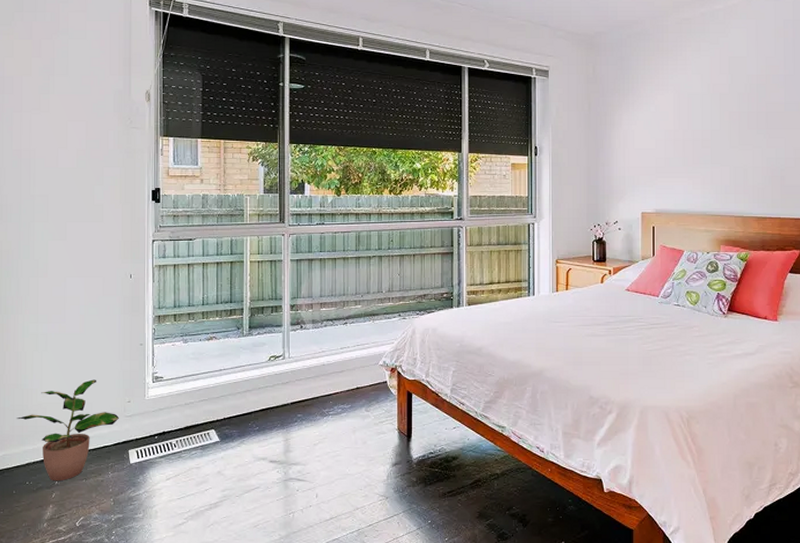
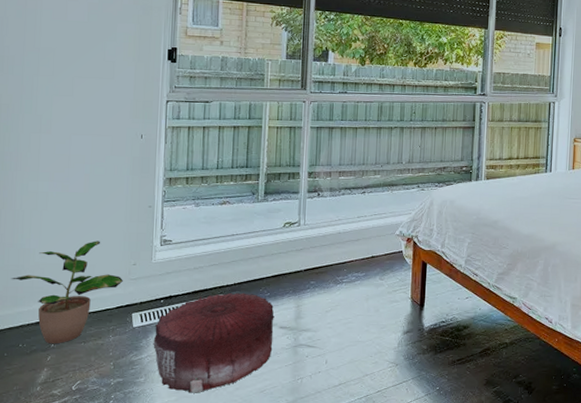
pouf: none [149,427,264,528] -> present [153,292,274,393]

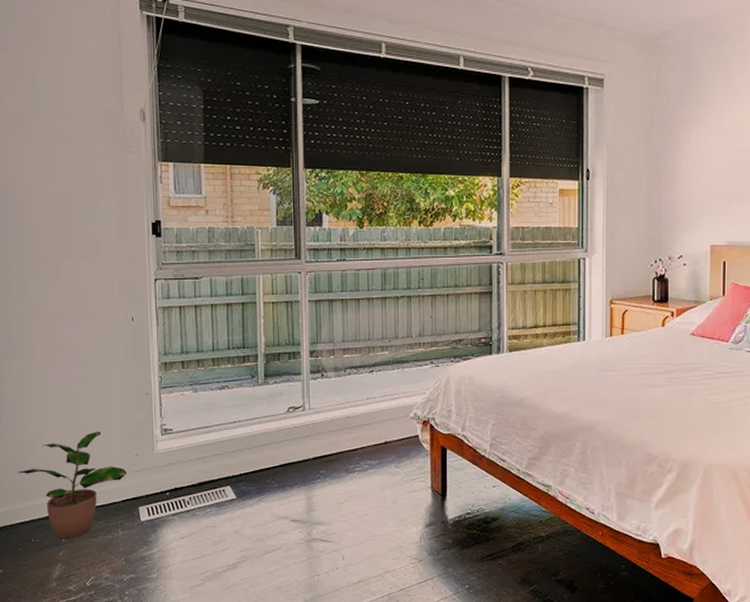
pouf: present [153,292,274,393] -> none [162,483,285,590]

